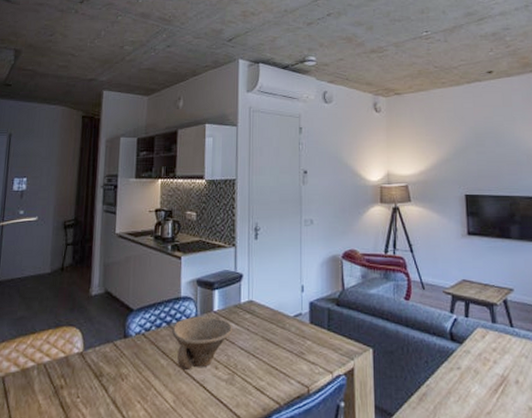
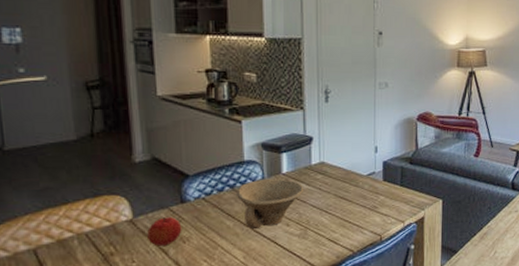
fruit: none [93,352,123,382] -> present [147,217,182,246]

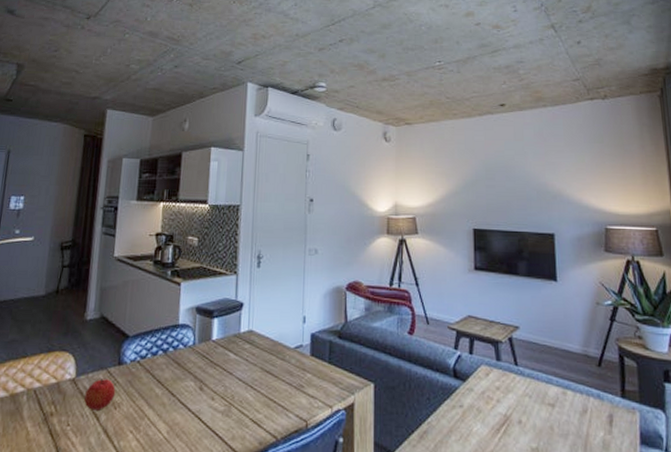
bowl: present [237,179,304,230] -> none [168,345,232,401]

